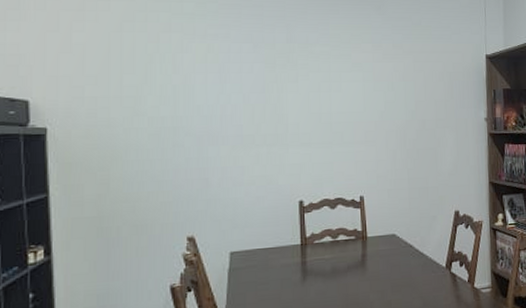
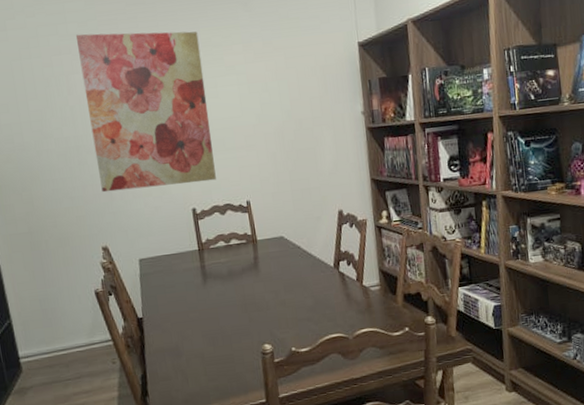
wall art: none [191,14,330,178] -> present [75,31,216,193]

